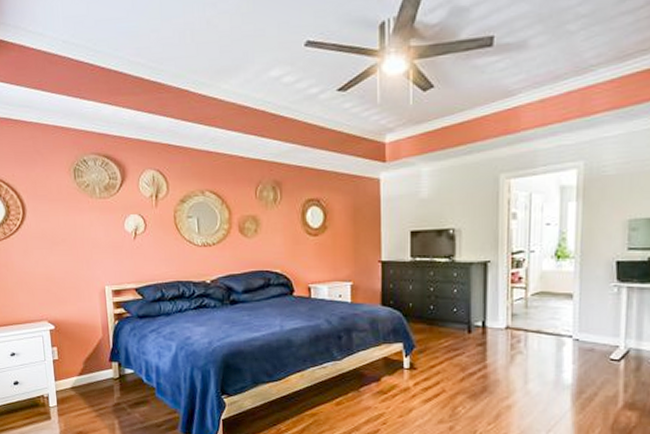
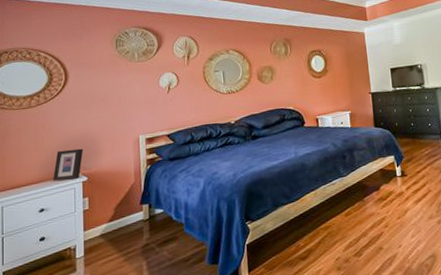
picture frame: none [20,293,49,326] -> present [53,148,84,181]

